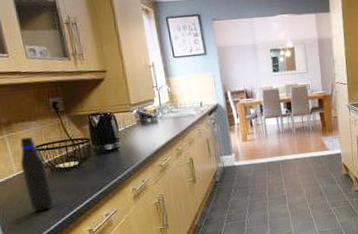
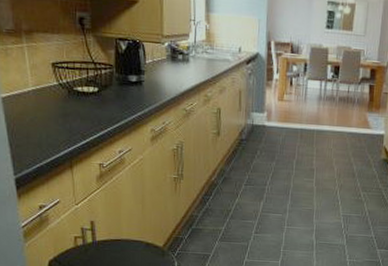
water bottle: present [20,136,54,212] -> none [37,50,67,134]

